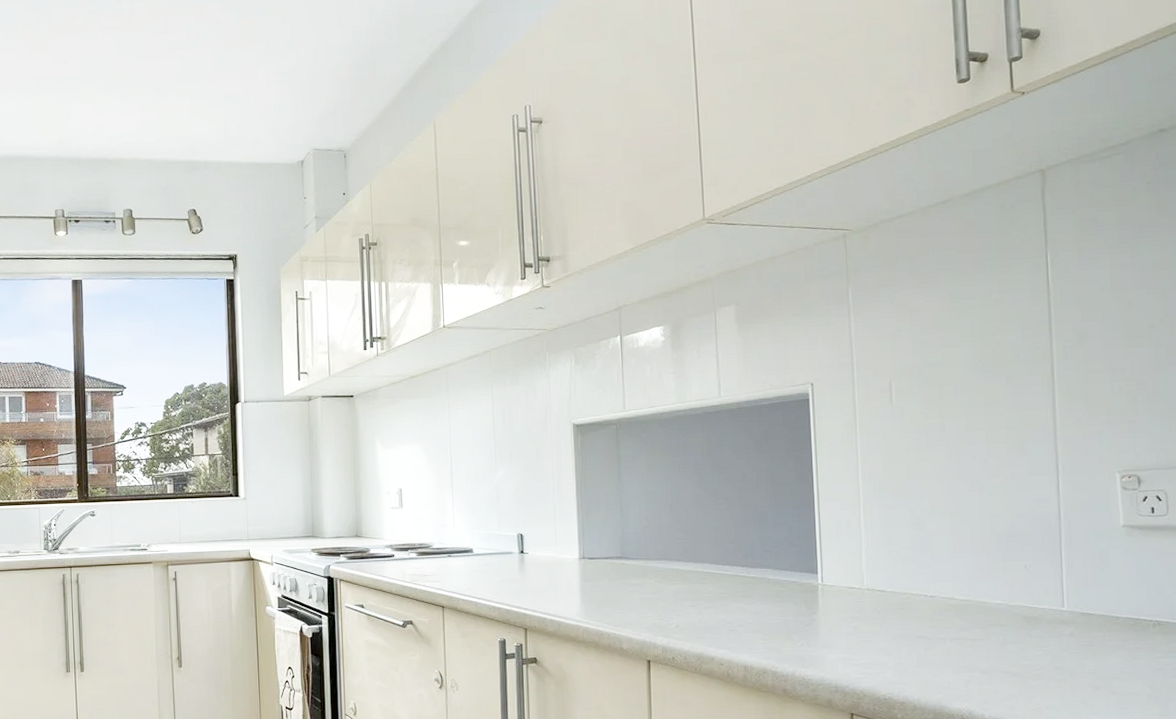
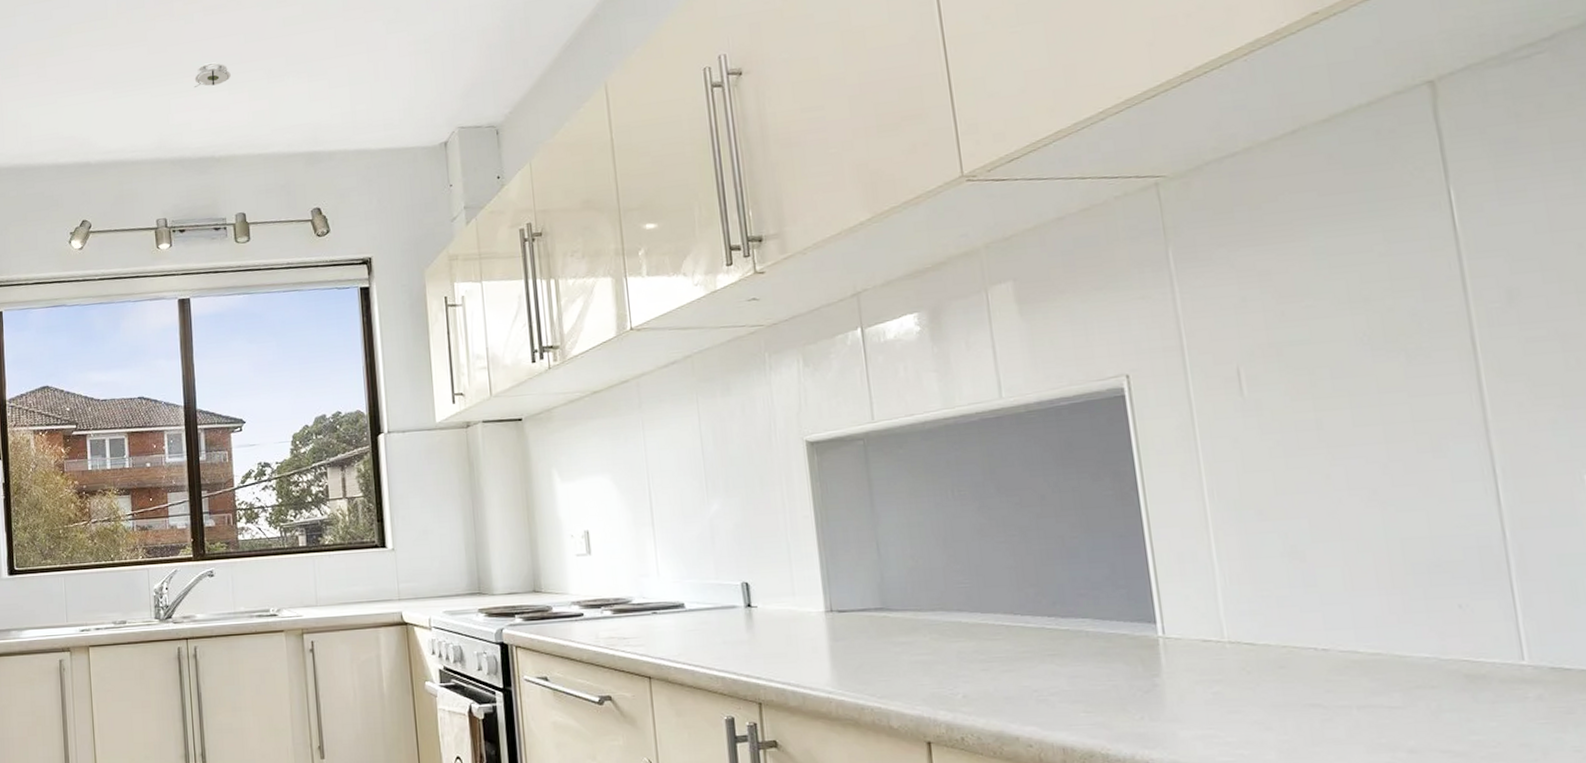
smoke detector: none [91,76,123,97] -> present [194,62,231,87]

